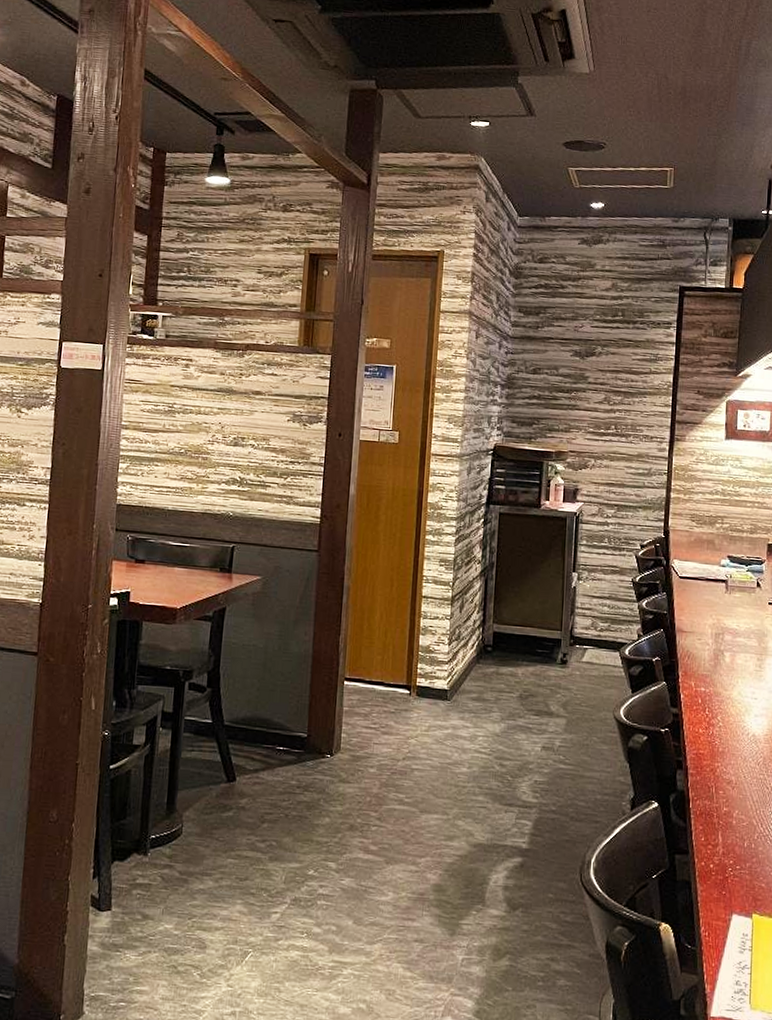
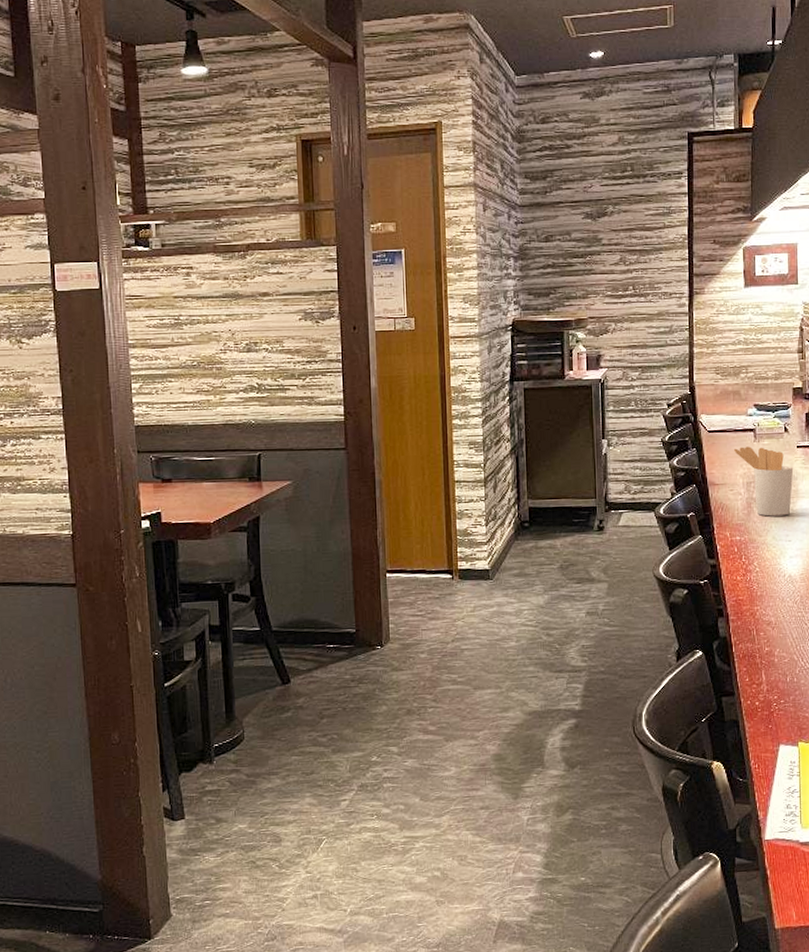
utensil holder: none [705,596,764,672] -> present [734,446,794,517]

